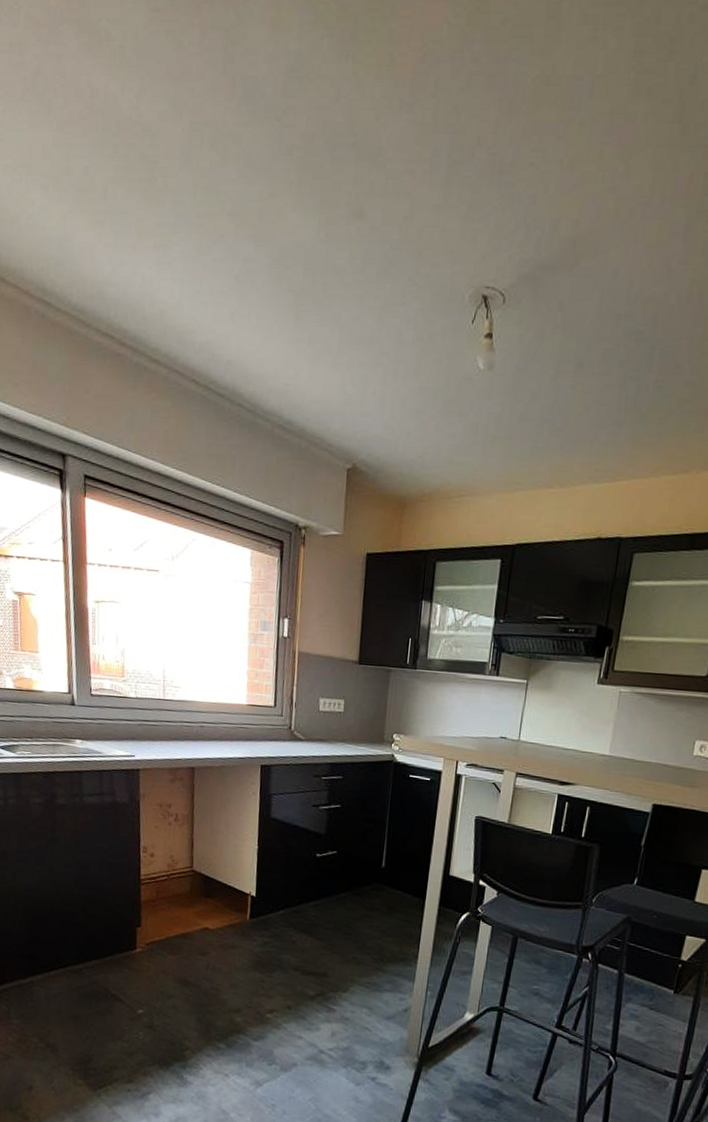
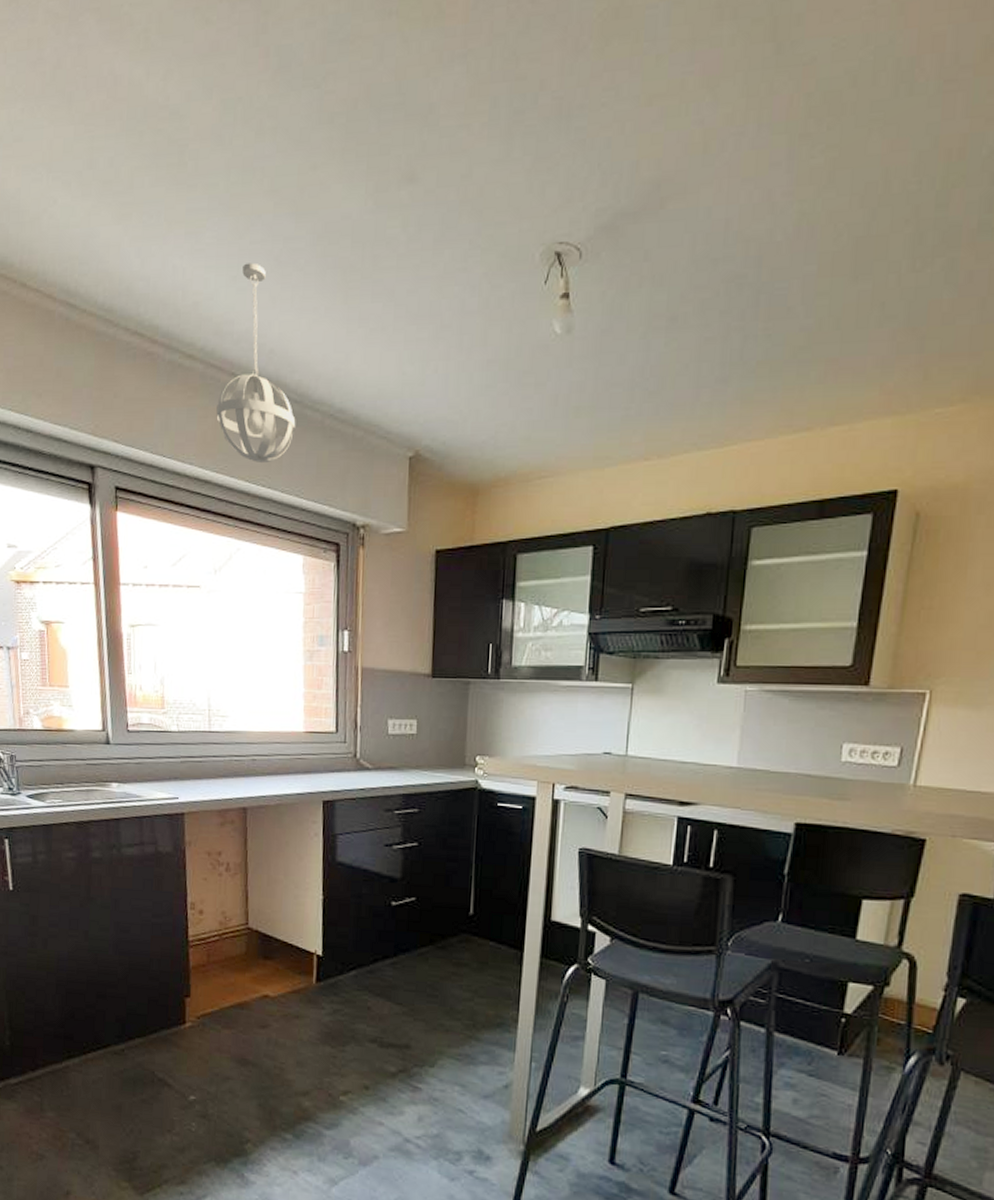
pendant light: none [177,279,249,464] -> present [216,262,296,462]

